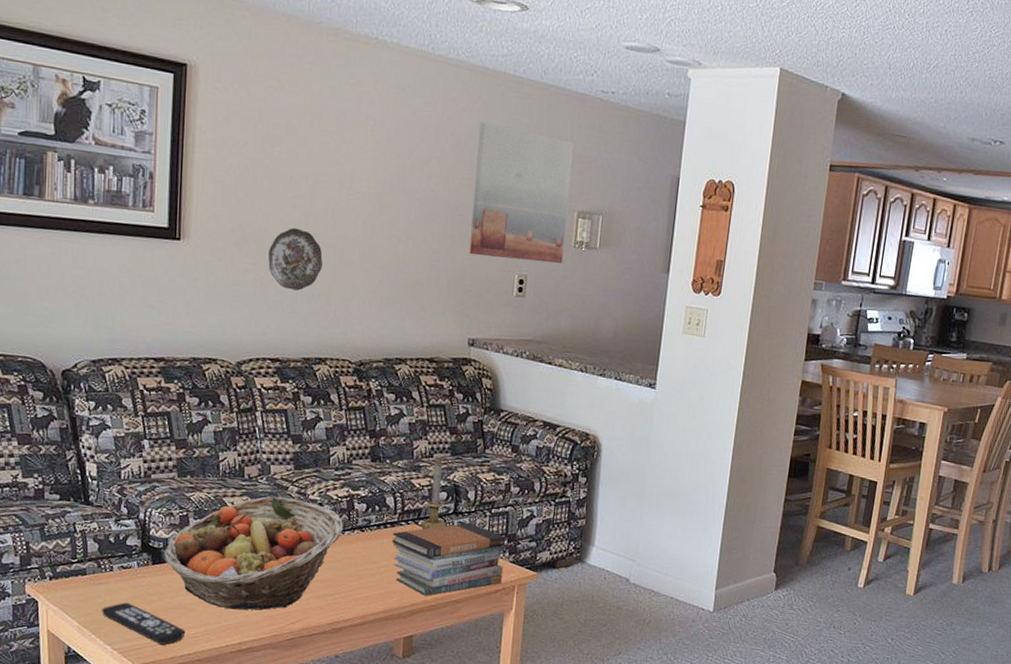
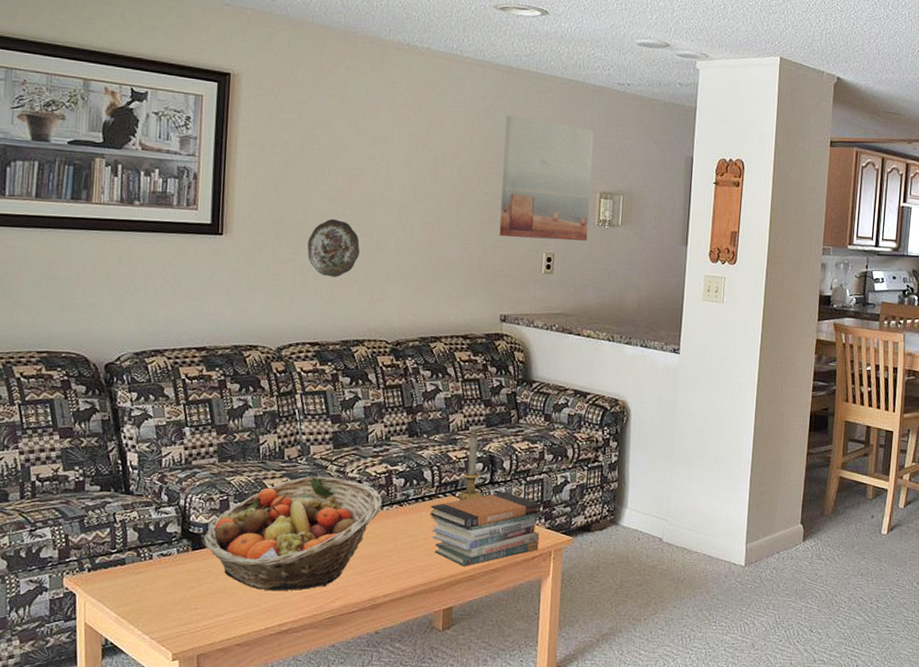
remote control: present [102,602,186,645] -> none [140,590,225,631]

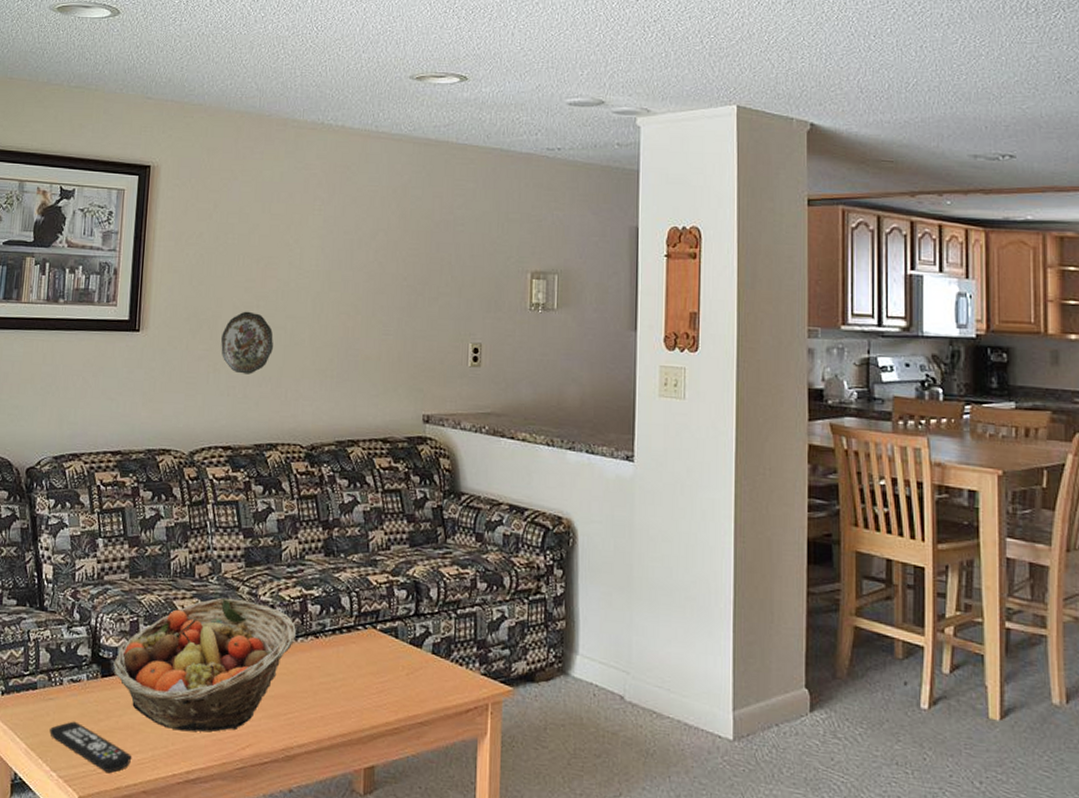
remote control: none [140,590,225,631] -> present [49,721,132,773]
book stack: present [429,491,541,567] -> none [348,626,475,717]
candle holder: present [430,434,483,520] -> none [348,555,407,656]
wall art: present [499,115,594,242] -> none [420,191,522,329]

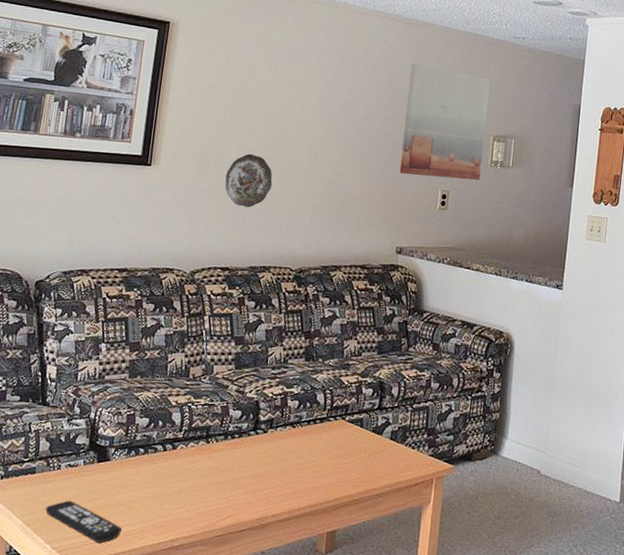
fruit basket: present [113,597,296,732] -> none [109,394,277,506]
wall art: none [420,191,522,329] -> present [399,63,490,181]

